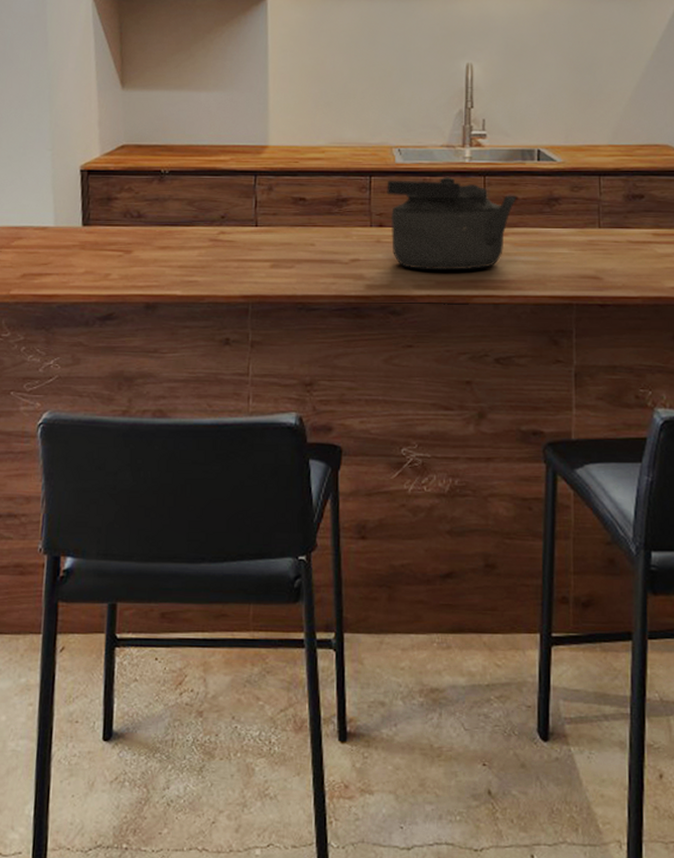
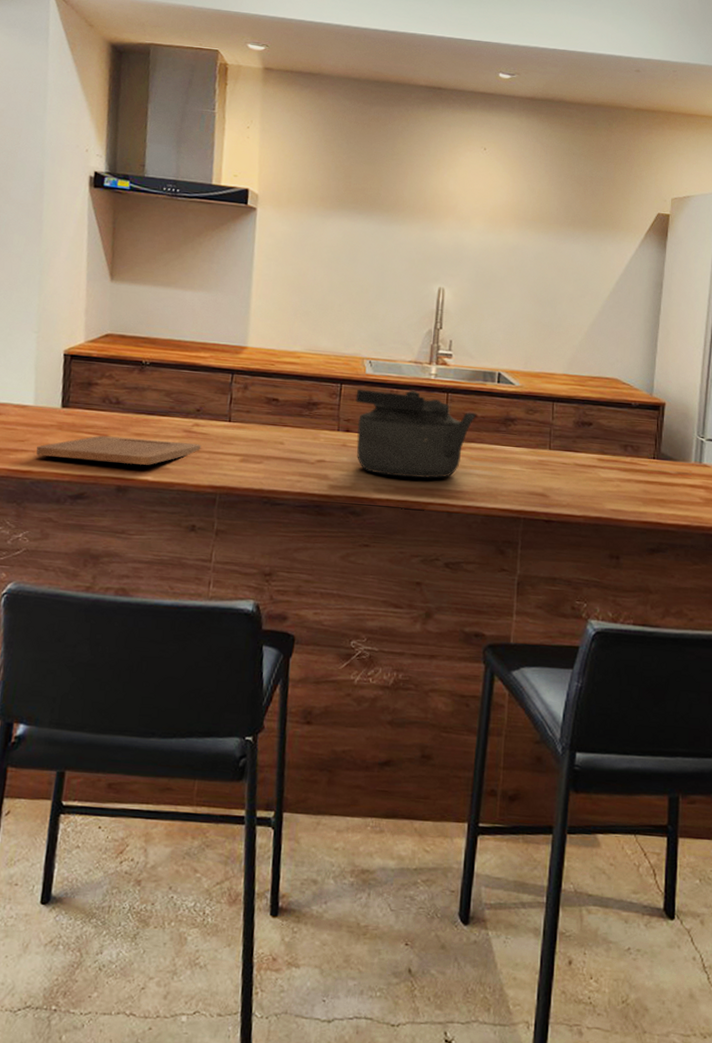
cutting board: none [60,252,229,279] -> present [36,435,201,465]

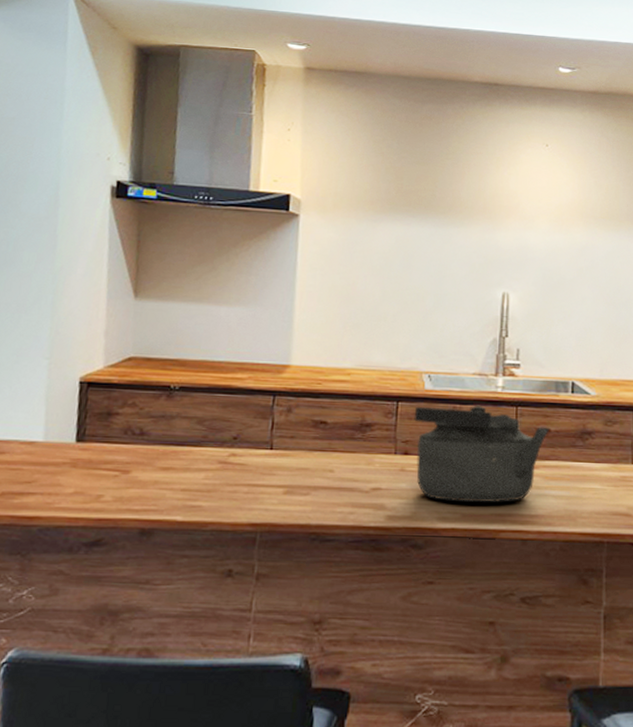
cutting board: present [36,435,201,465] -> none [45,472,239,503]

